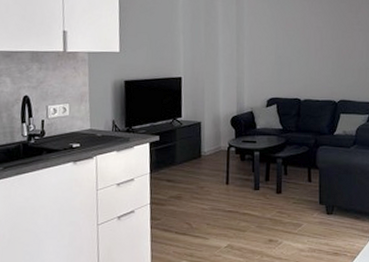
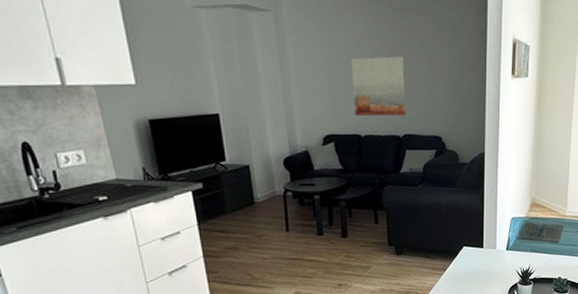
wall art: none [296,32,343,84] -> present [352,56,406,117]

